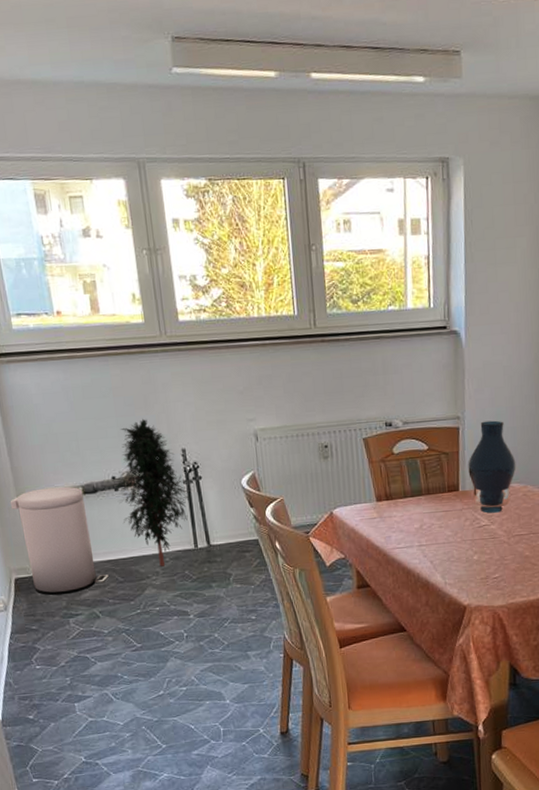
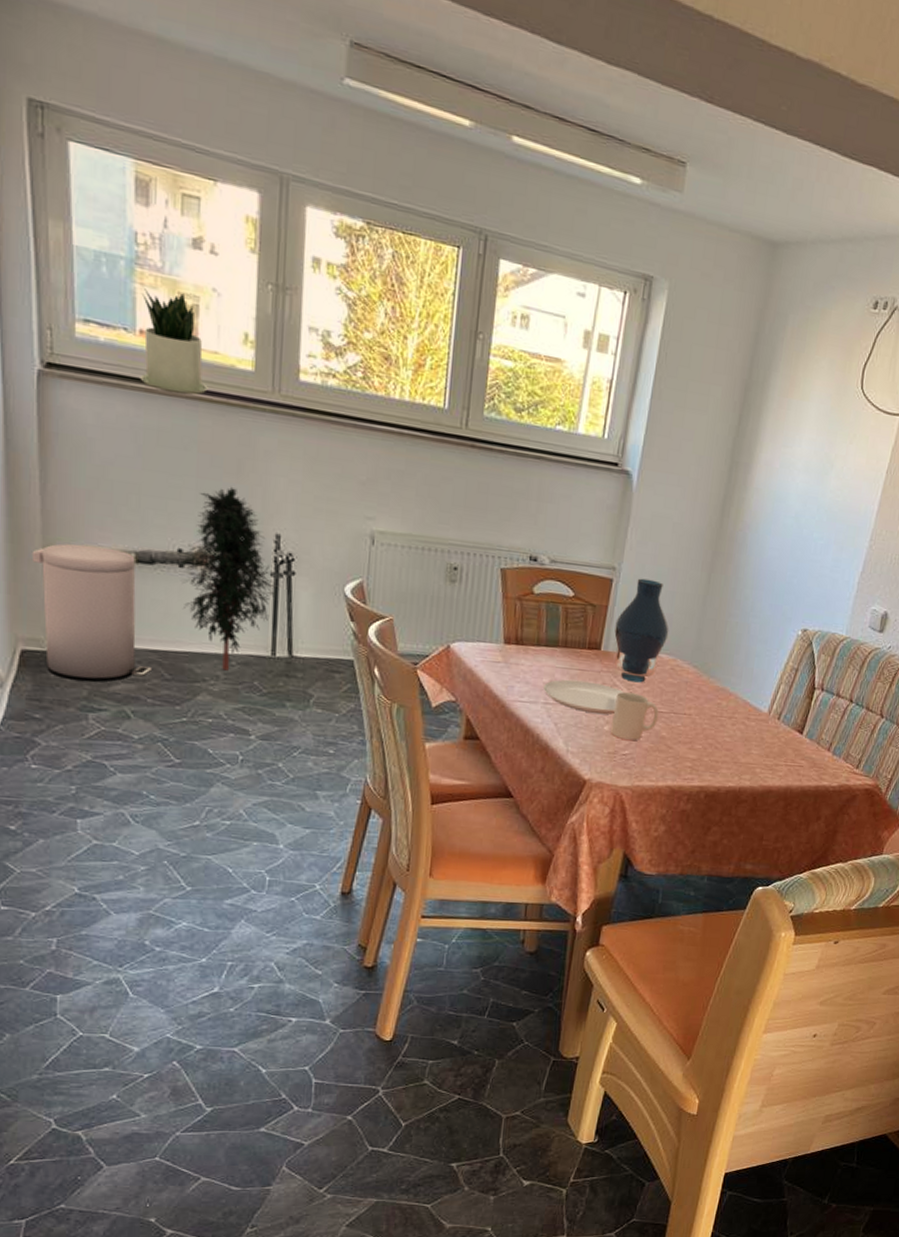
planter: none [54,275,113,356] -> present [140,288,208,395]
plate: none [416,520,487,547] -> present [543,679,625,715]
mug: none [479,522,520,565] -> present [610,692,659,740]

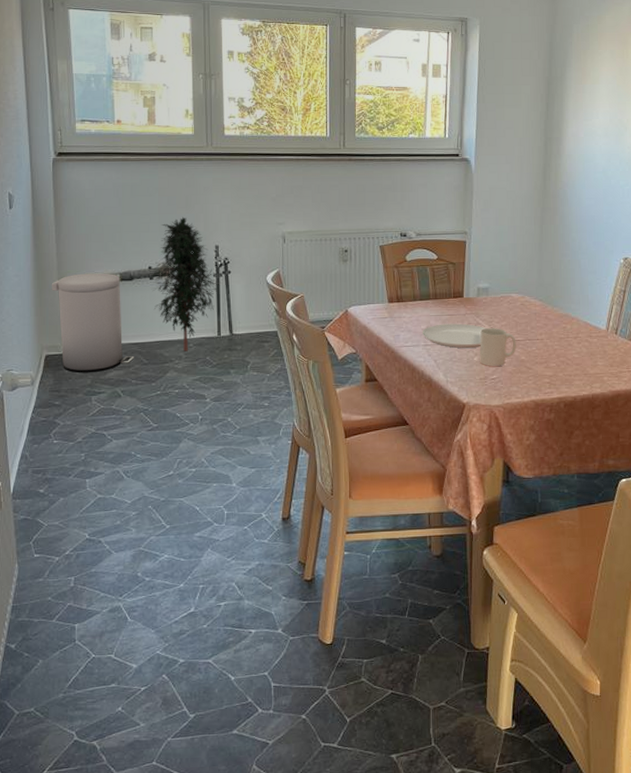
planter: present [140,288,208,395] -> none [118,91,164,159]
vase: present [614,578,669,683] -> none [472,237,516,319]

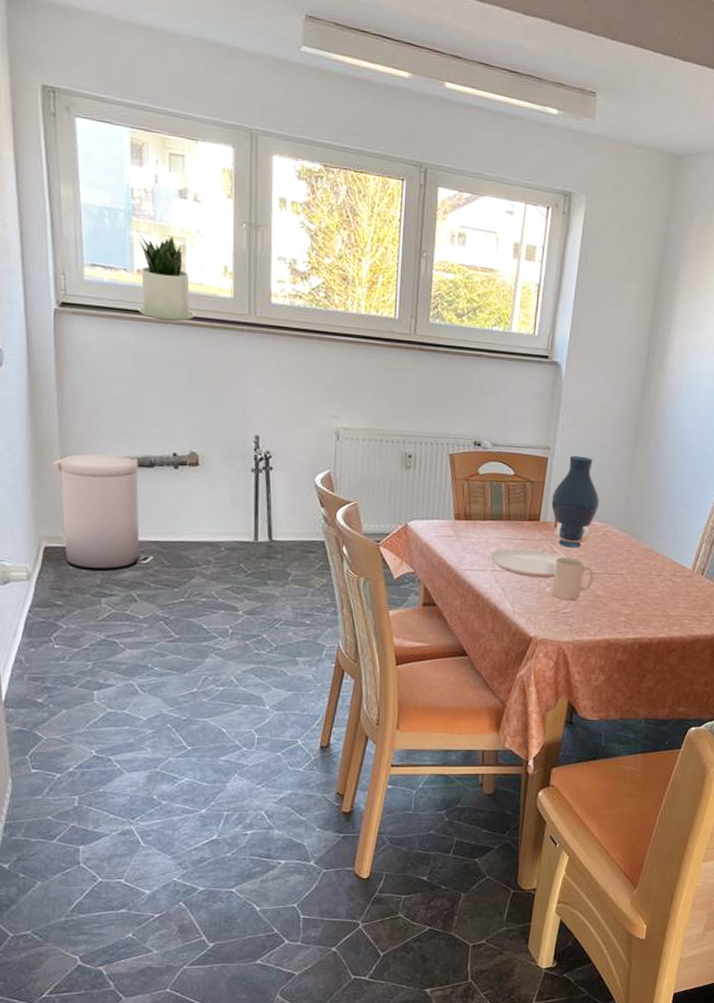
planter: none [118,91,164,159] -> present [138,235,195,322]
plant: present [152,216,221,351] -> none [177,397,261,556]
vase: none [472,237,516,319] -> present [551,455,600,548]

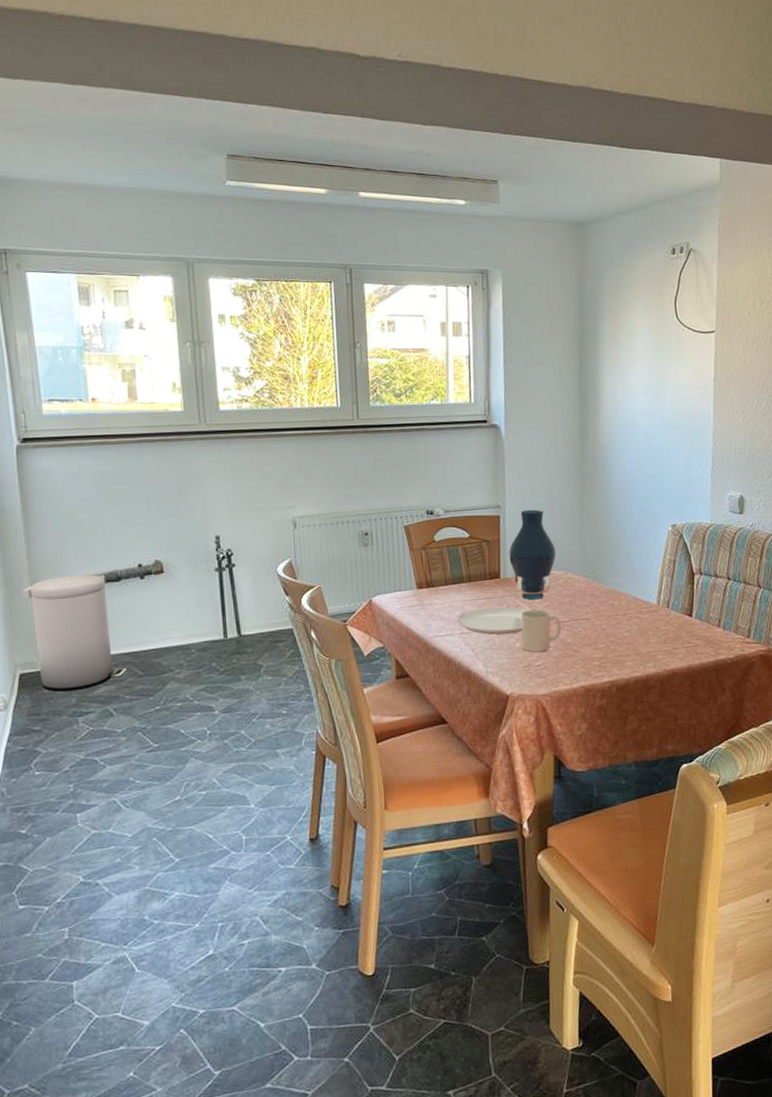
planter: present [138,235,195,322] -> none [91,364,149,442]

